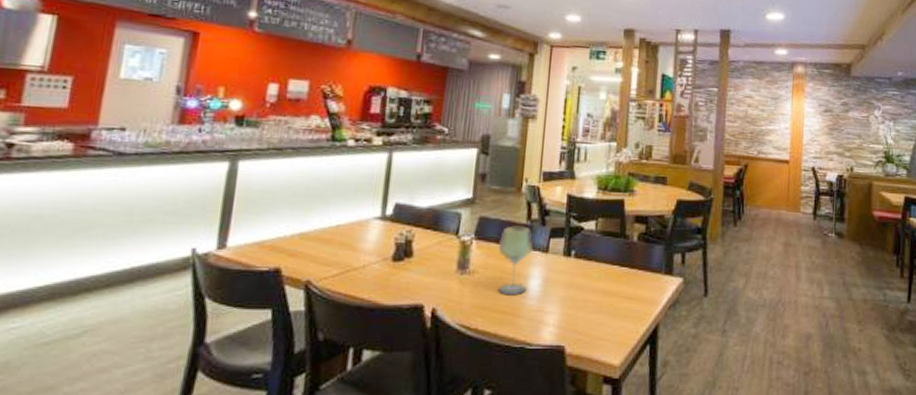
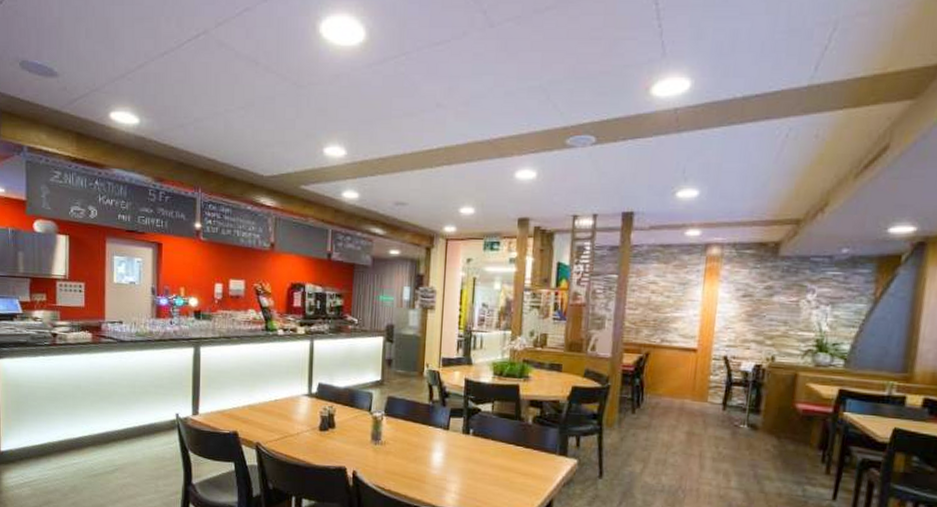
wine glass: present [497,226,533,296] -> none [404,405,436,465]

